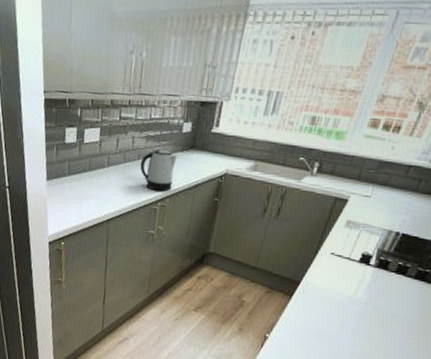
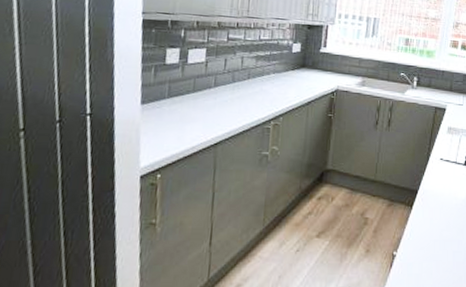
kettle: present [140,149,177,192] -> none [250,69,288,110]

